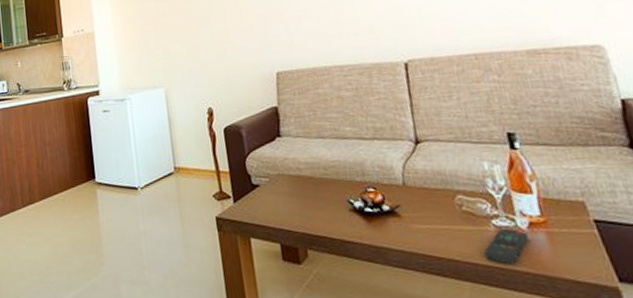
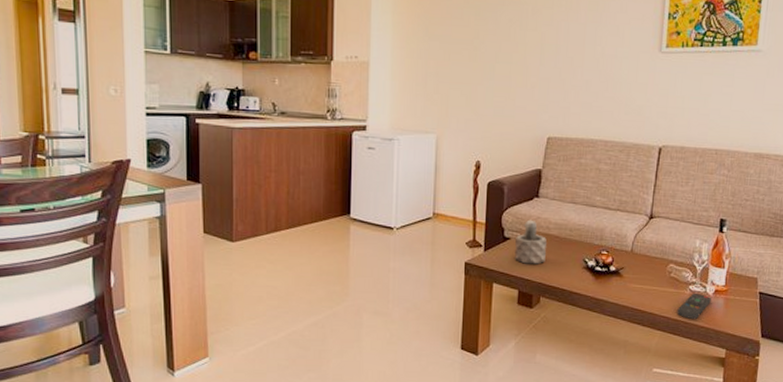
succulent plant: none [265,162,304,213] -> present [515,219,546,264]

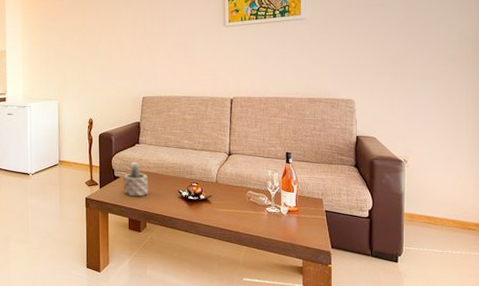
remote control: present [677,293,711,320] -> none [258,214,286,236]

